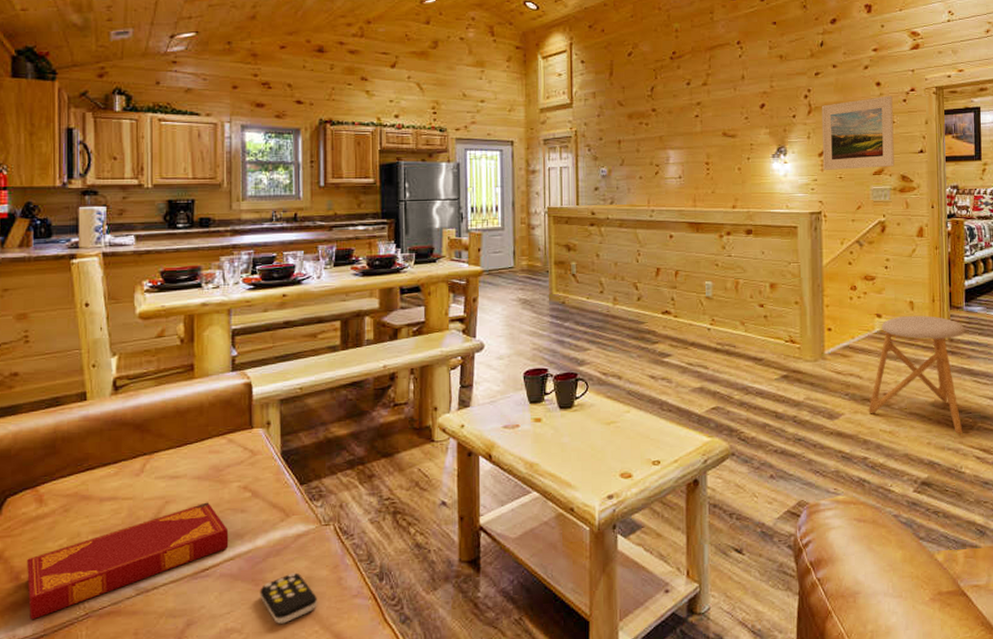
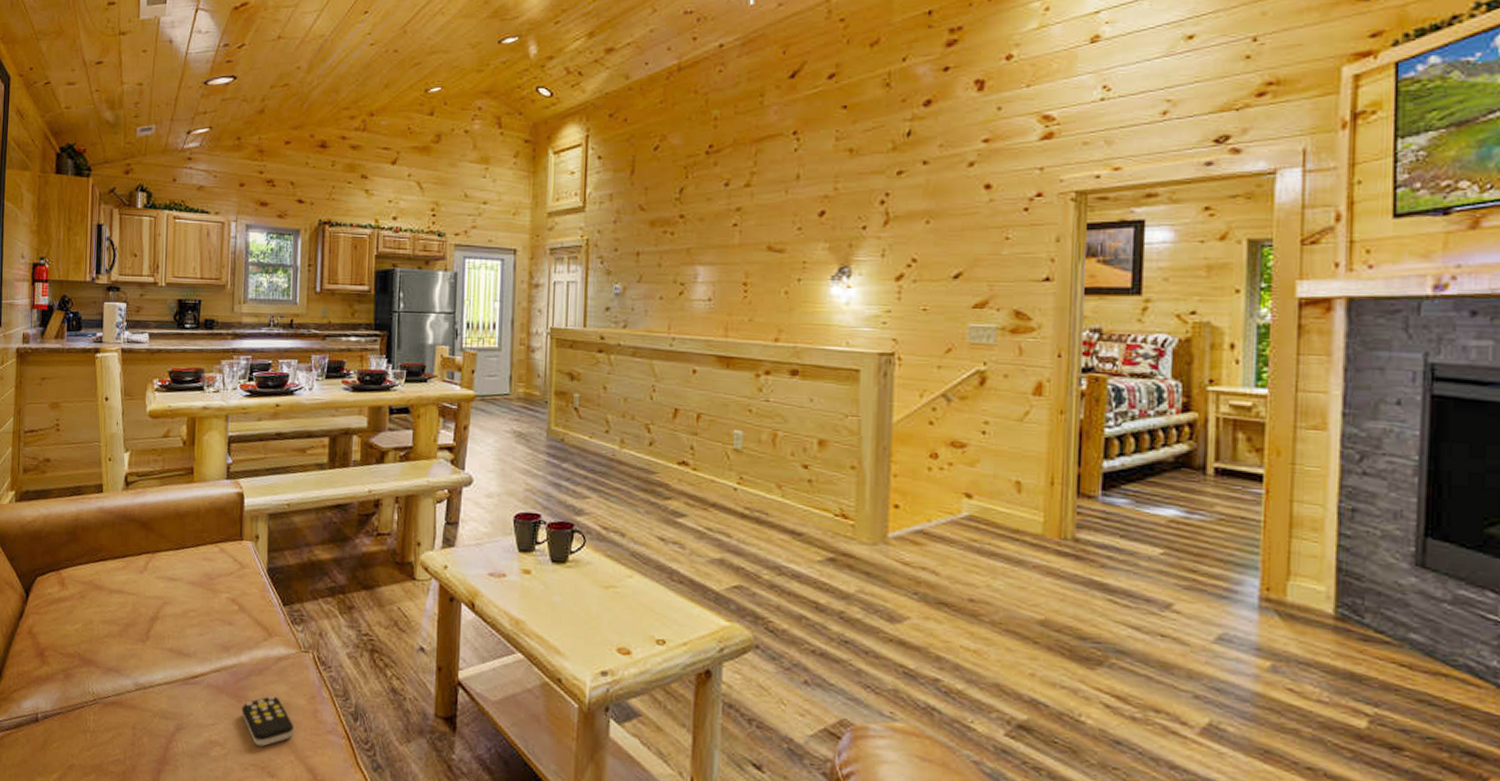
hardback book: present [27,502,229,620] -> none [49,609,217,697]
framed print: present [821,95,894,170] -> none [900,202,1008,300]
stool: present [868,316,966,436] -> none [945,499,1100,672]

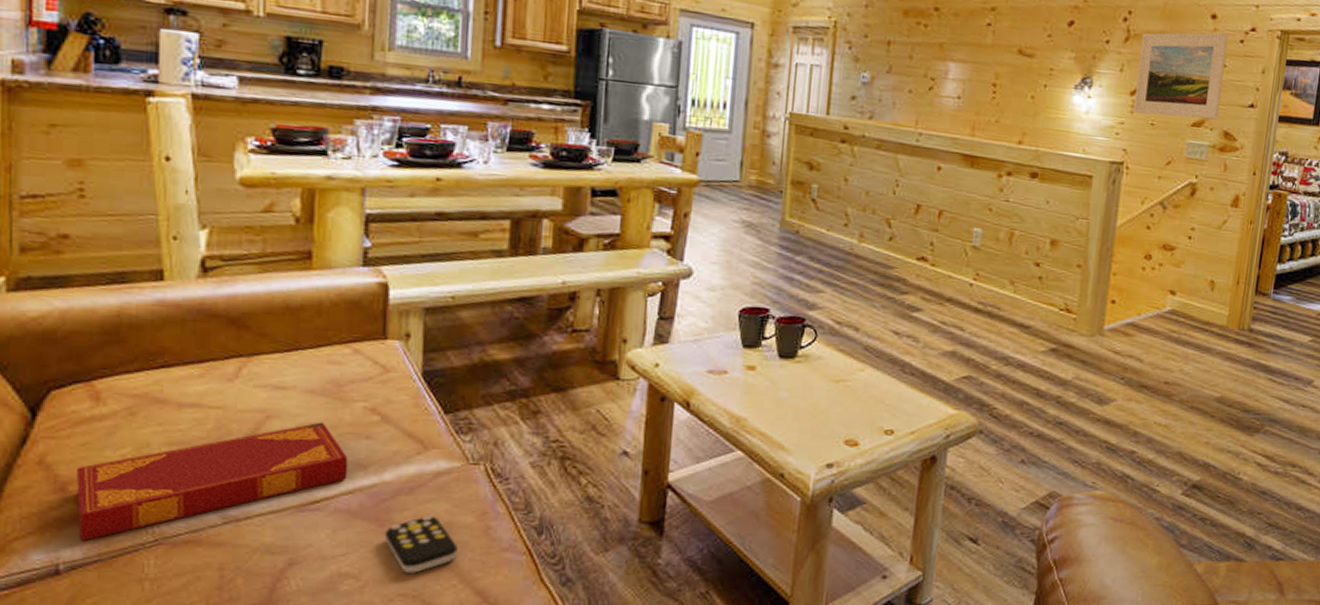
hardback book: none [49,609,217,697] -> present [76,422,348,542]
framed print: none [900,202,1008,300] -> present [1133,32,1229,120]

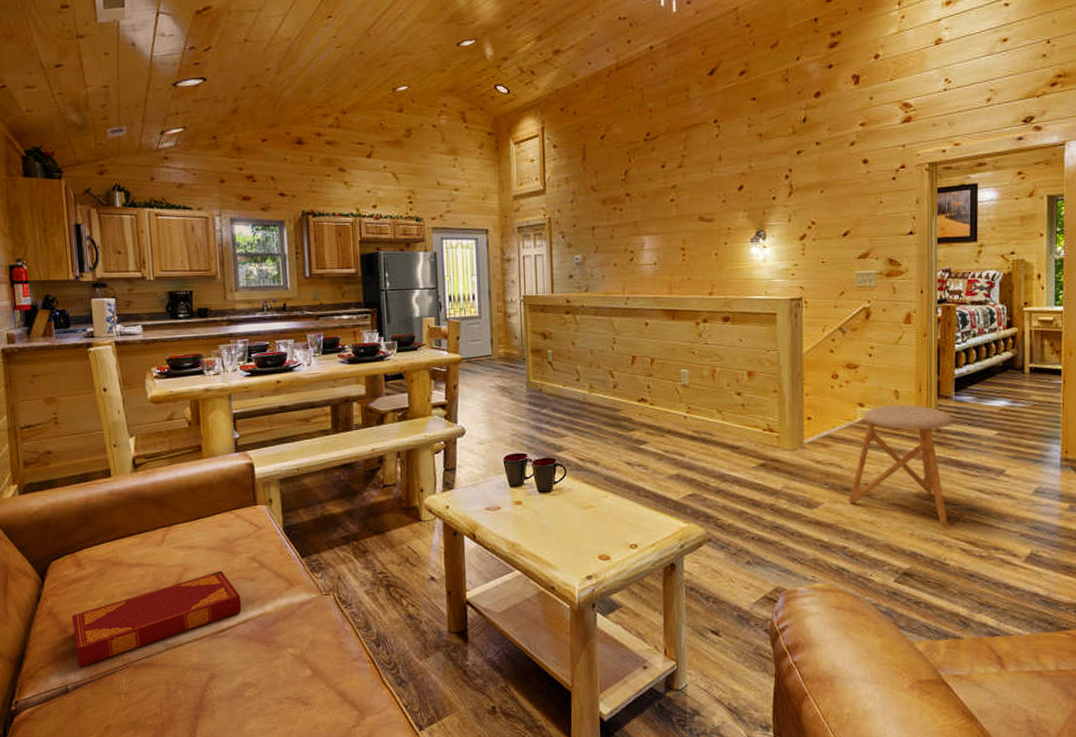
remote control: present [384,515,459,573] -> none [271,636,323,681]
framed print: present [1133,32,1229,120] -> none [803,173,881,254]
stool: none [1144,296,1269,438] -> present [849,405,954,527]

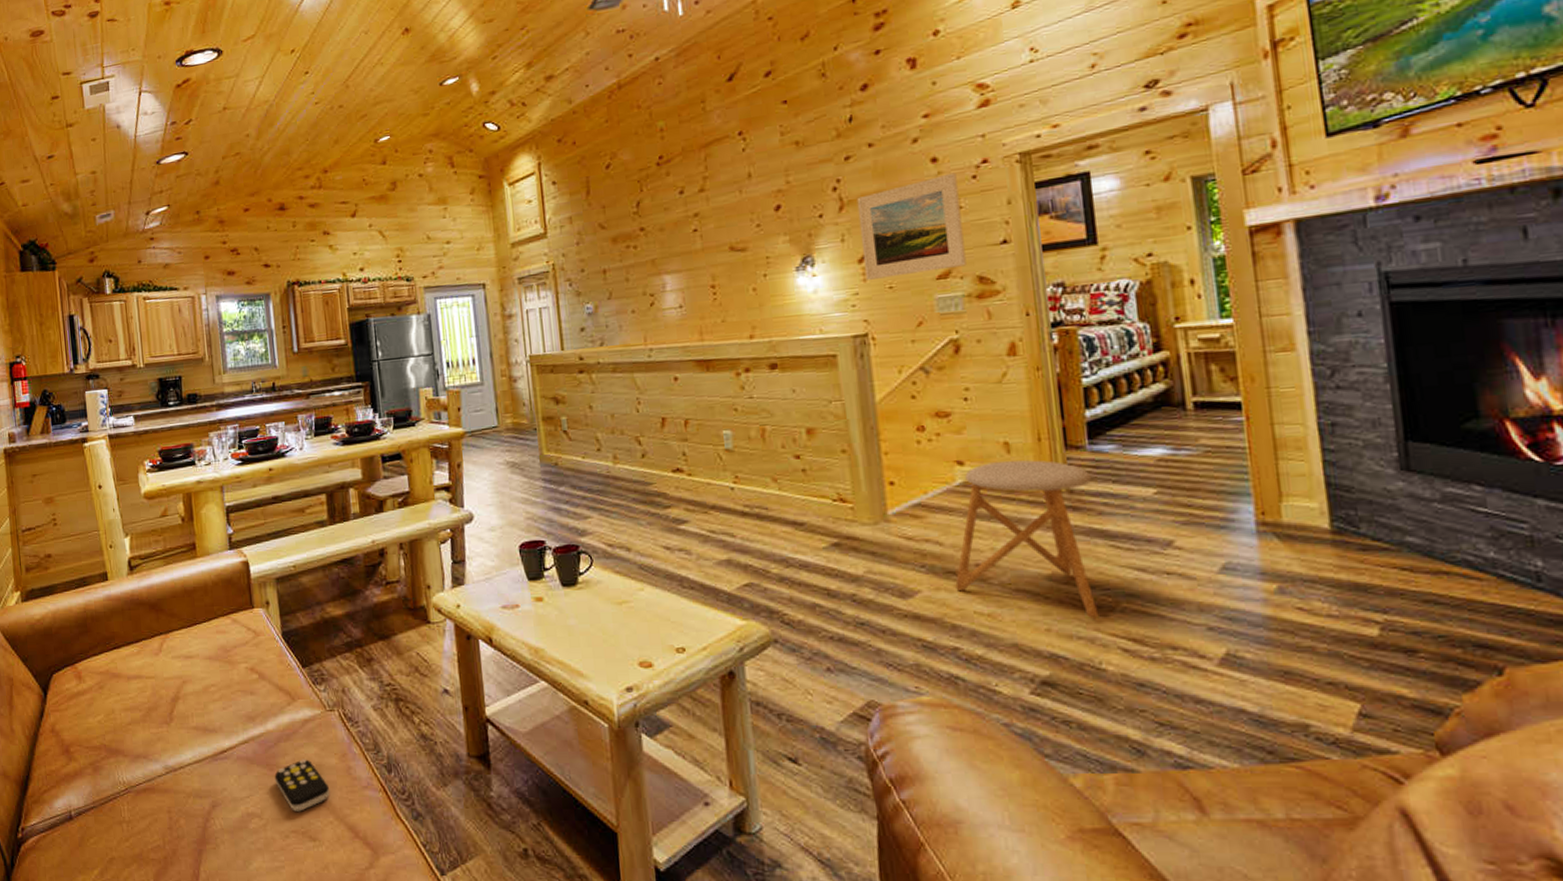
hardback book: present [72,570,242,668] -> none [74,683,243,792]
remote control: none [271,636,323,681] -> present [274,759,330,812]
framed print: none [803,173,881,254] -> present [856,172,967,280]

